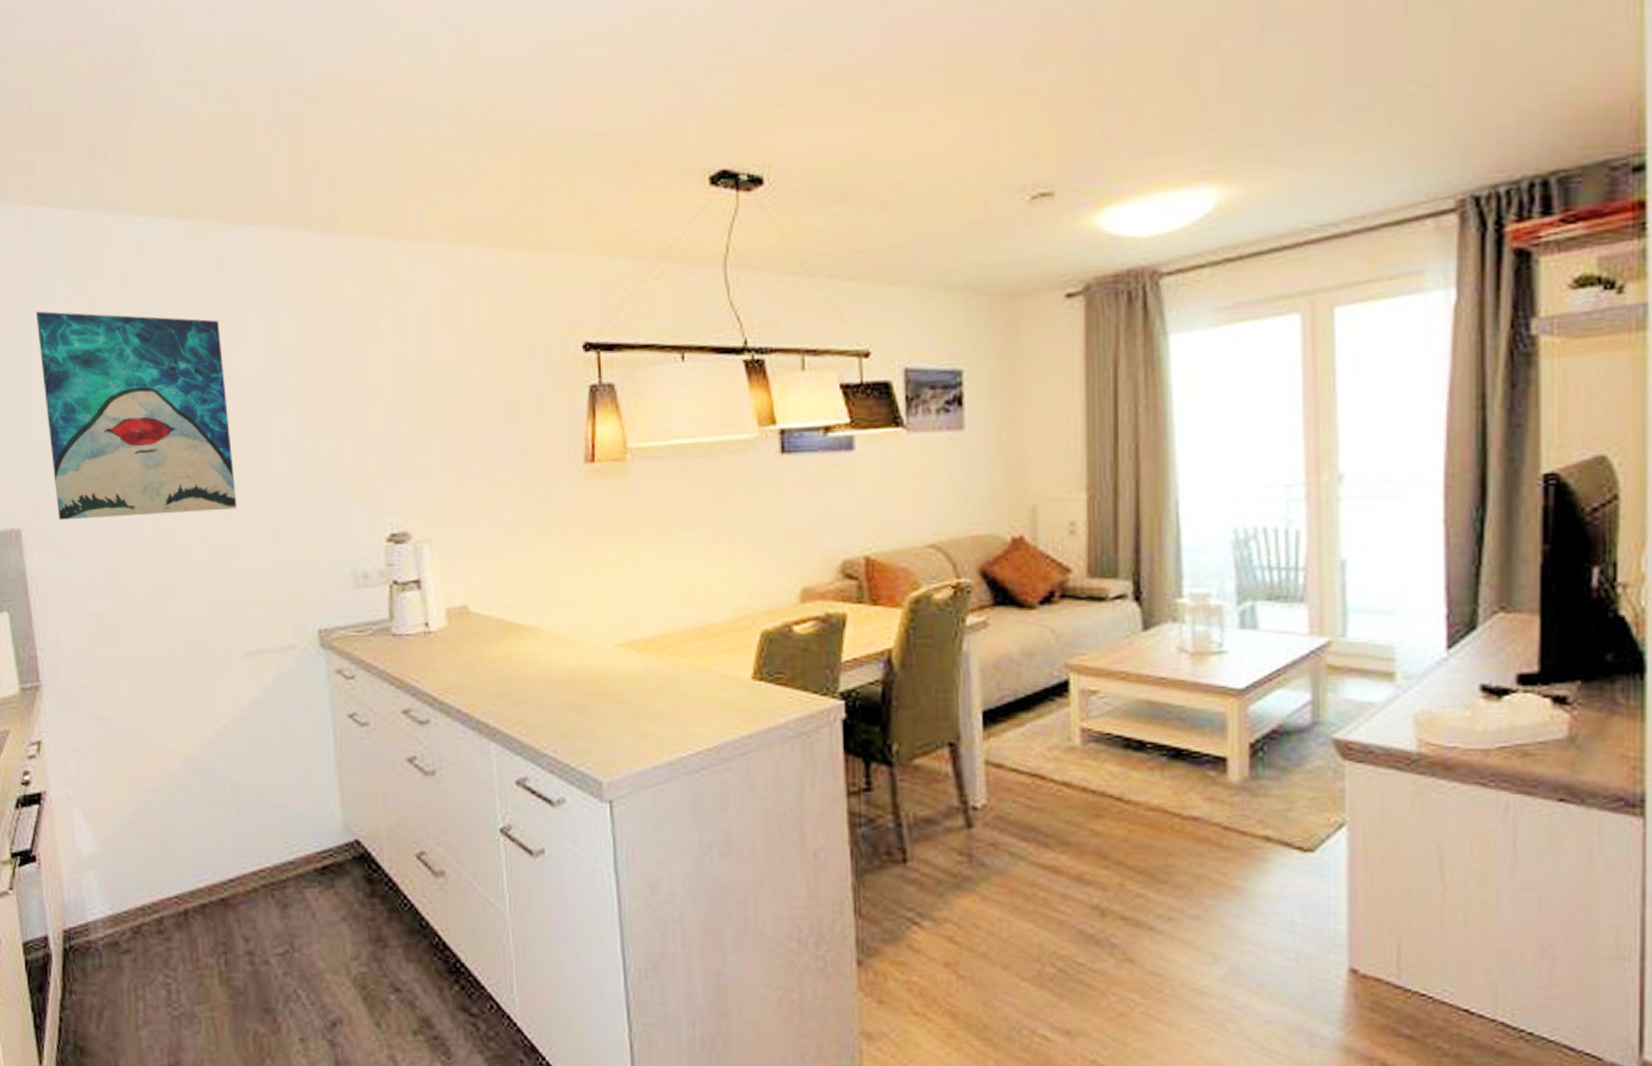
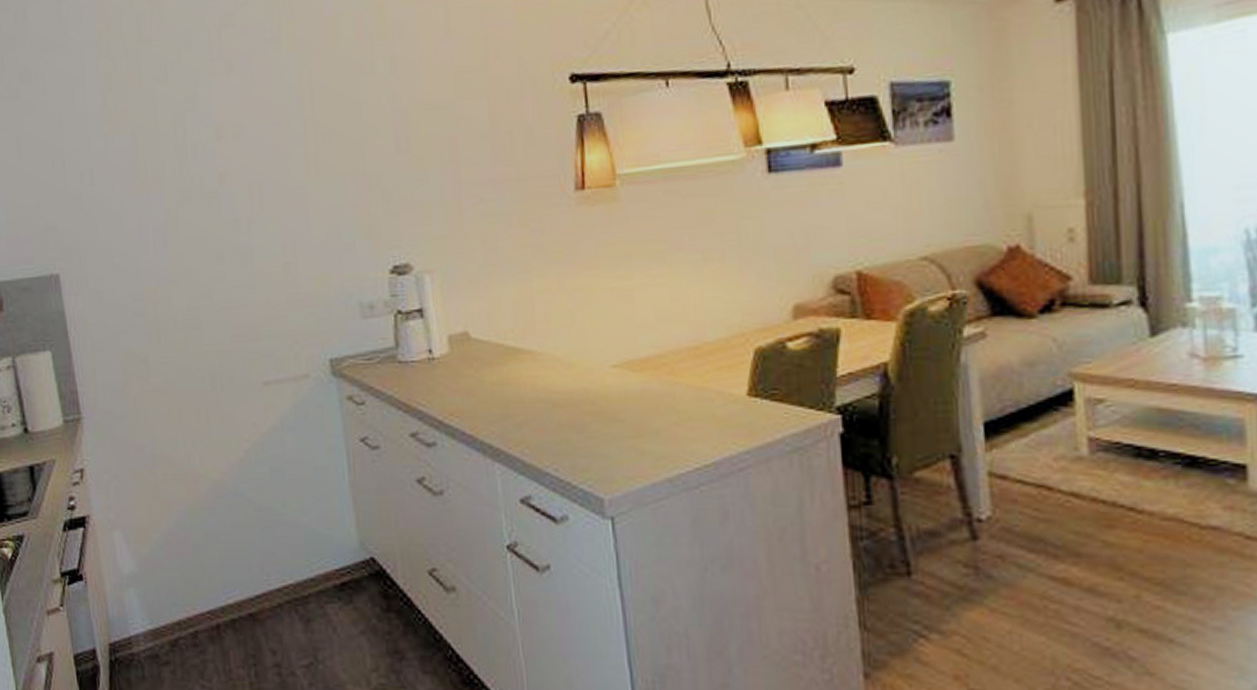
wall art: present [36,311,237,520] -> none [66,72,251,264]

